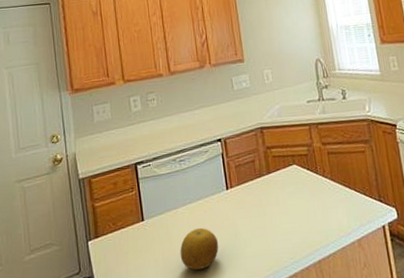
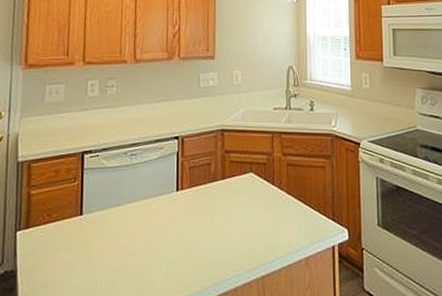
fruit: present [180,227,219,270] -> none [116,228,160,274]

